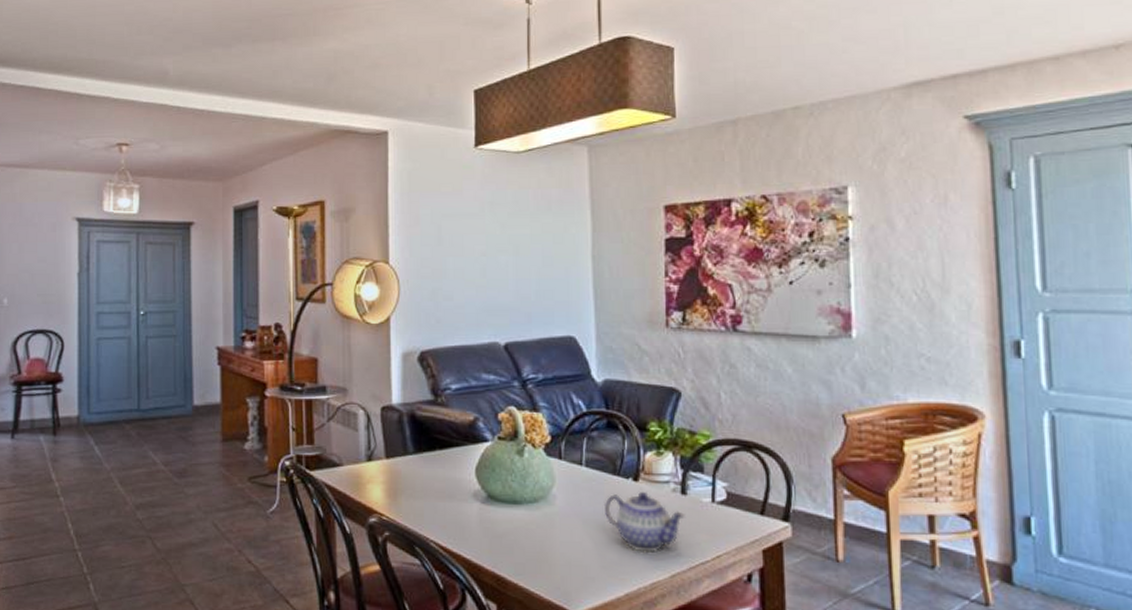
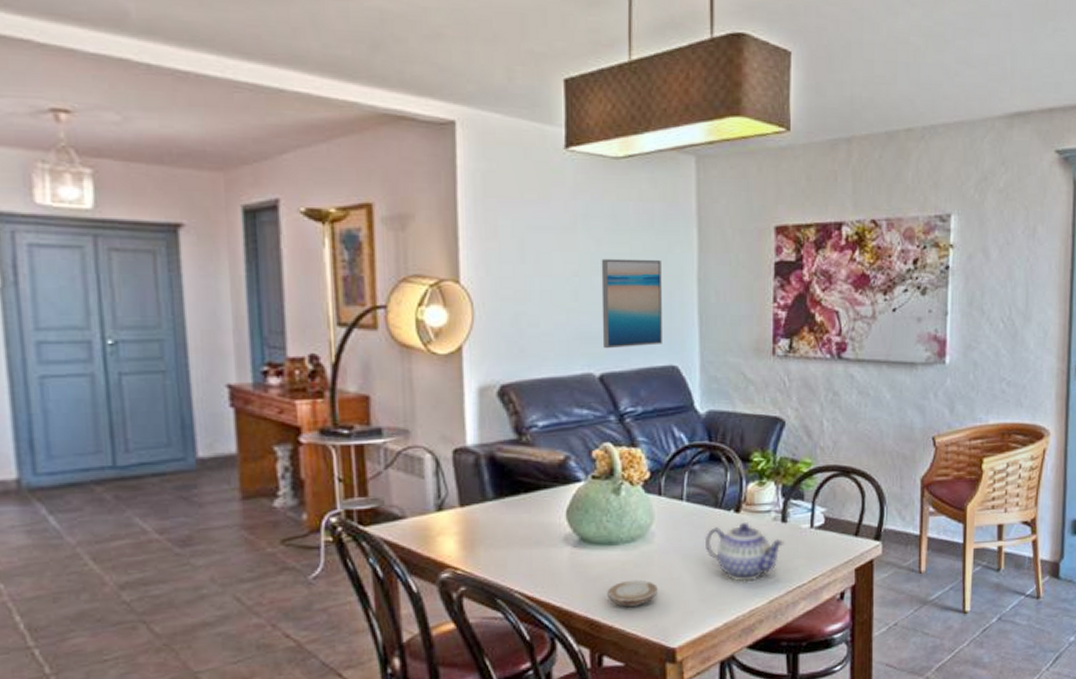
wall art: none [505,239,560,320] -> present [601,258,662,349]
plate: none [512,540,560,567] -> present [607,579,658,608]

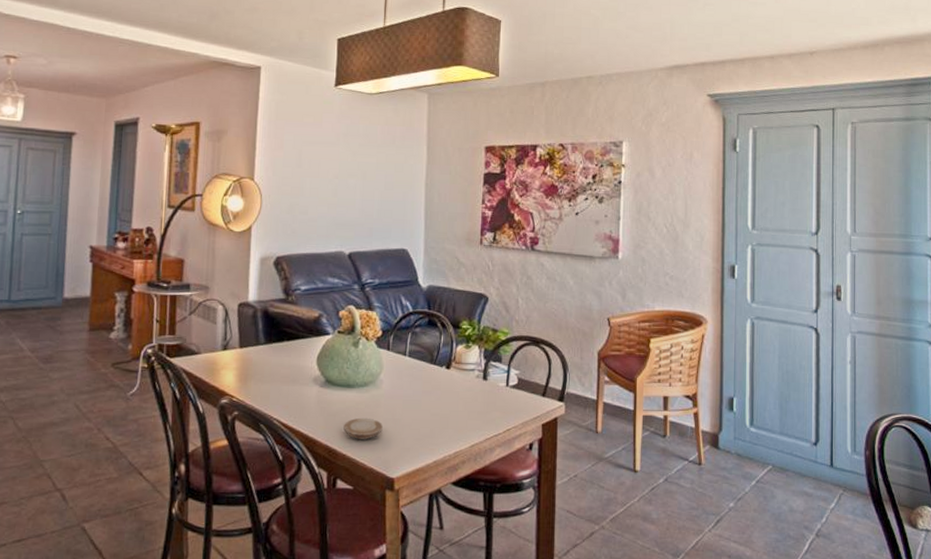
wall art: present [601,258,662,349] -> none [352,166,399,234]
teapot: present [706,523,785,582] -> none [422,378,485,427]

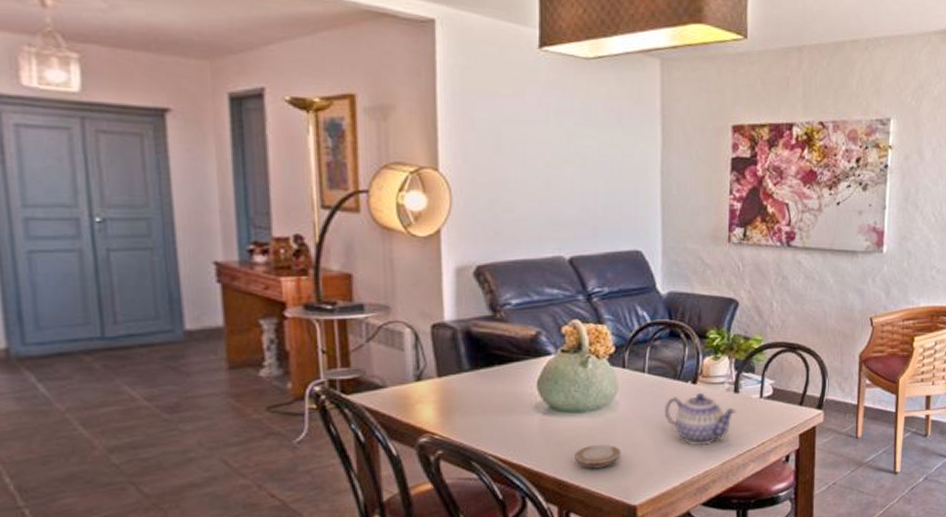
teapot: none [422,378,485,427] -> present [665,393,737,446]

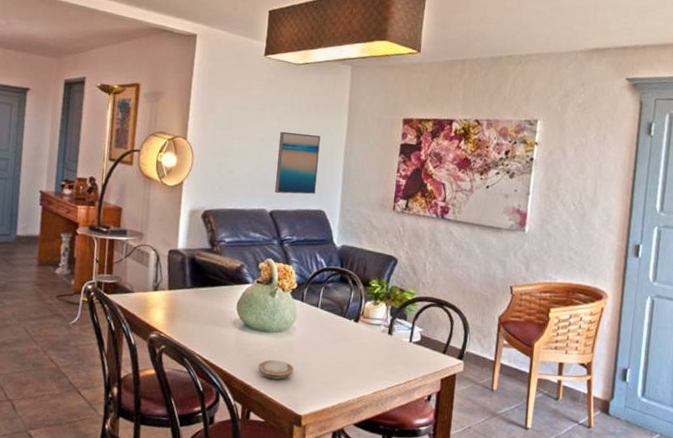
wall art: none [572,151,628,234] -> present [274,131,321,195]
teapot: present [665,393,737,446] -> none [330,331,389,375]

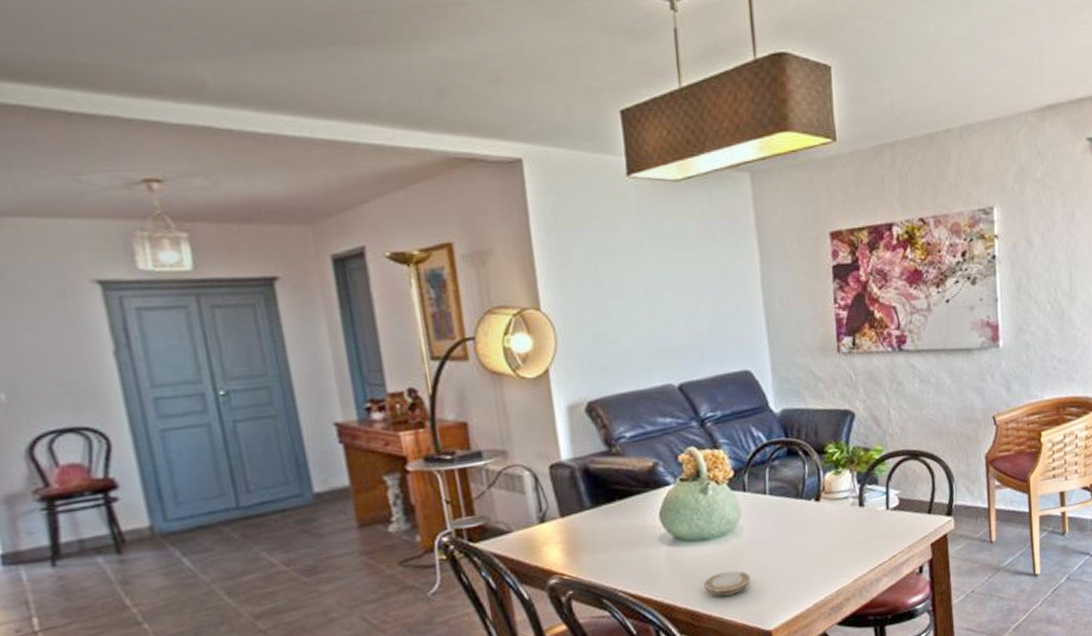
wall art: present [274,131,321,195] -> none [670,273,734,360]

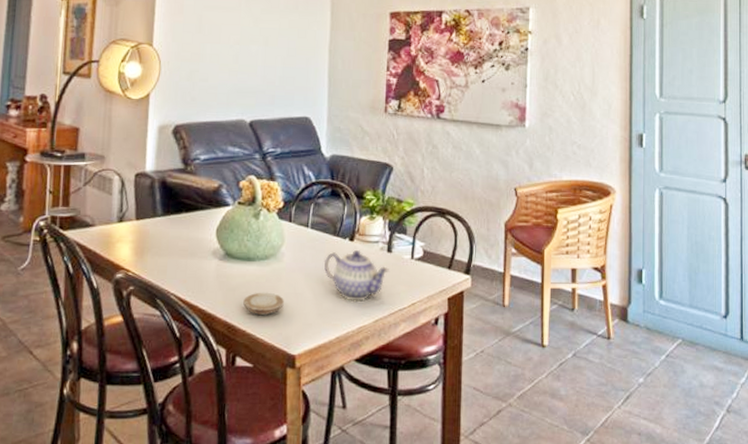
teapot: none [790,510,864,565] -> present [324,250,389,301]

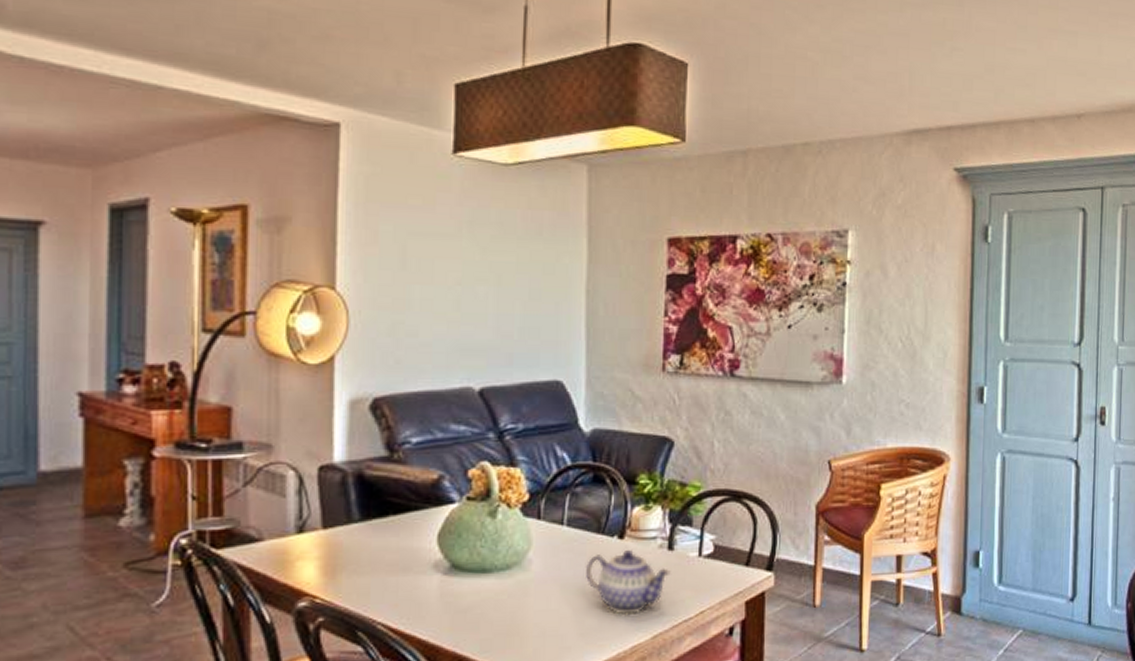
plate: present [243,292,284,316] -> none [478,611,533,642]

